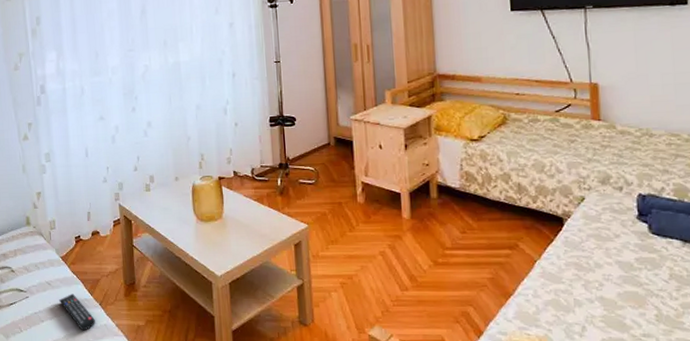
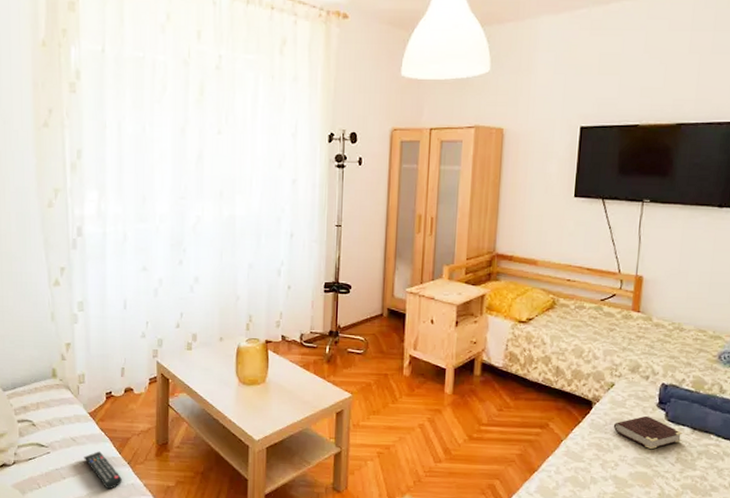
book: none [590,229,673,265] -> present [613,415,683,449]

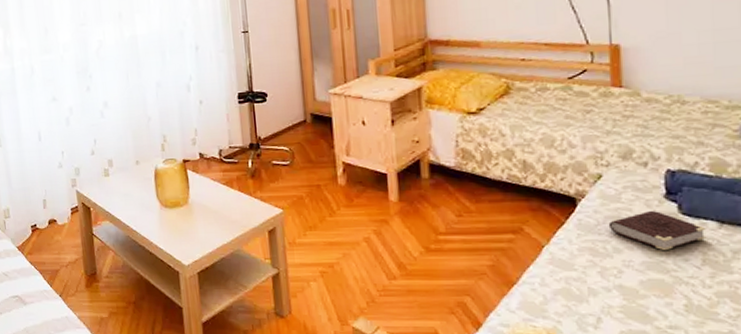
remote control: present [84,451,122,490] -> none [17,285,56,323]

